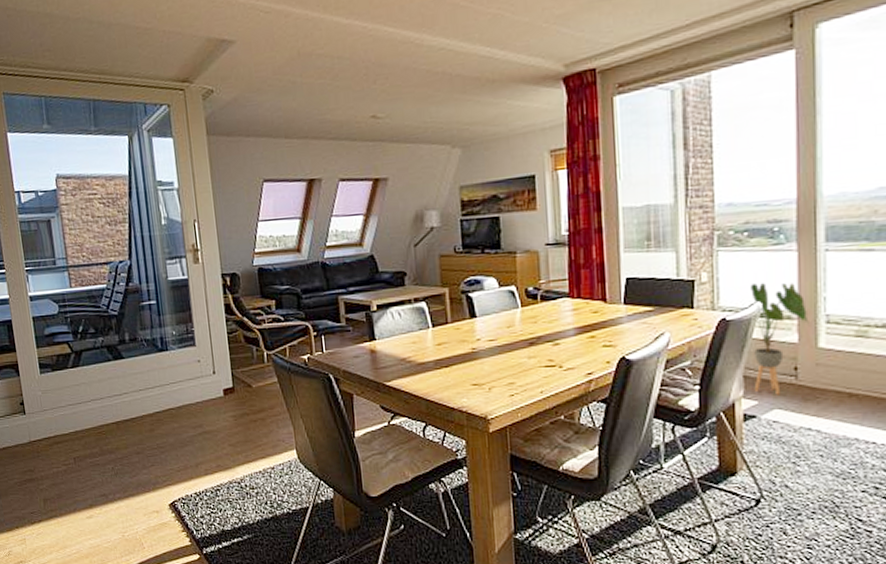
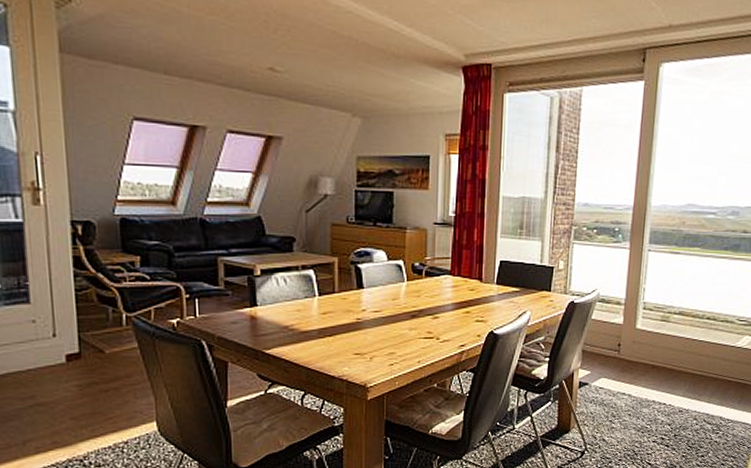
house plant: present [750,283,809,395] -> none [588,274,632,366]

